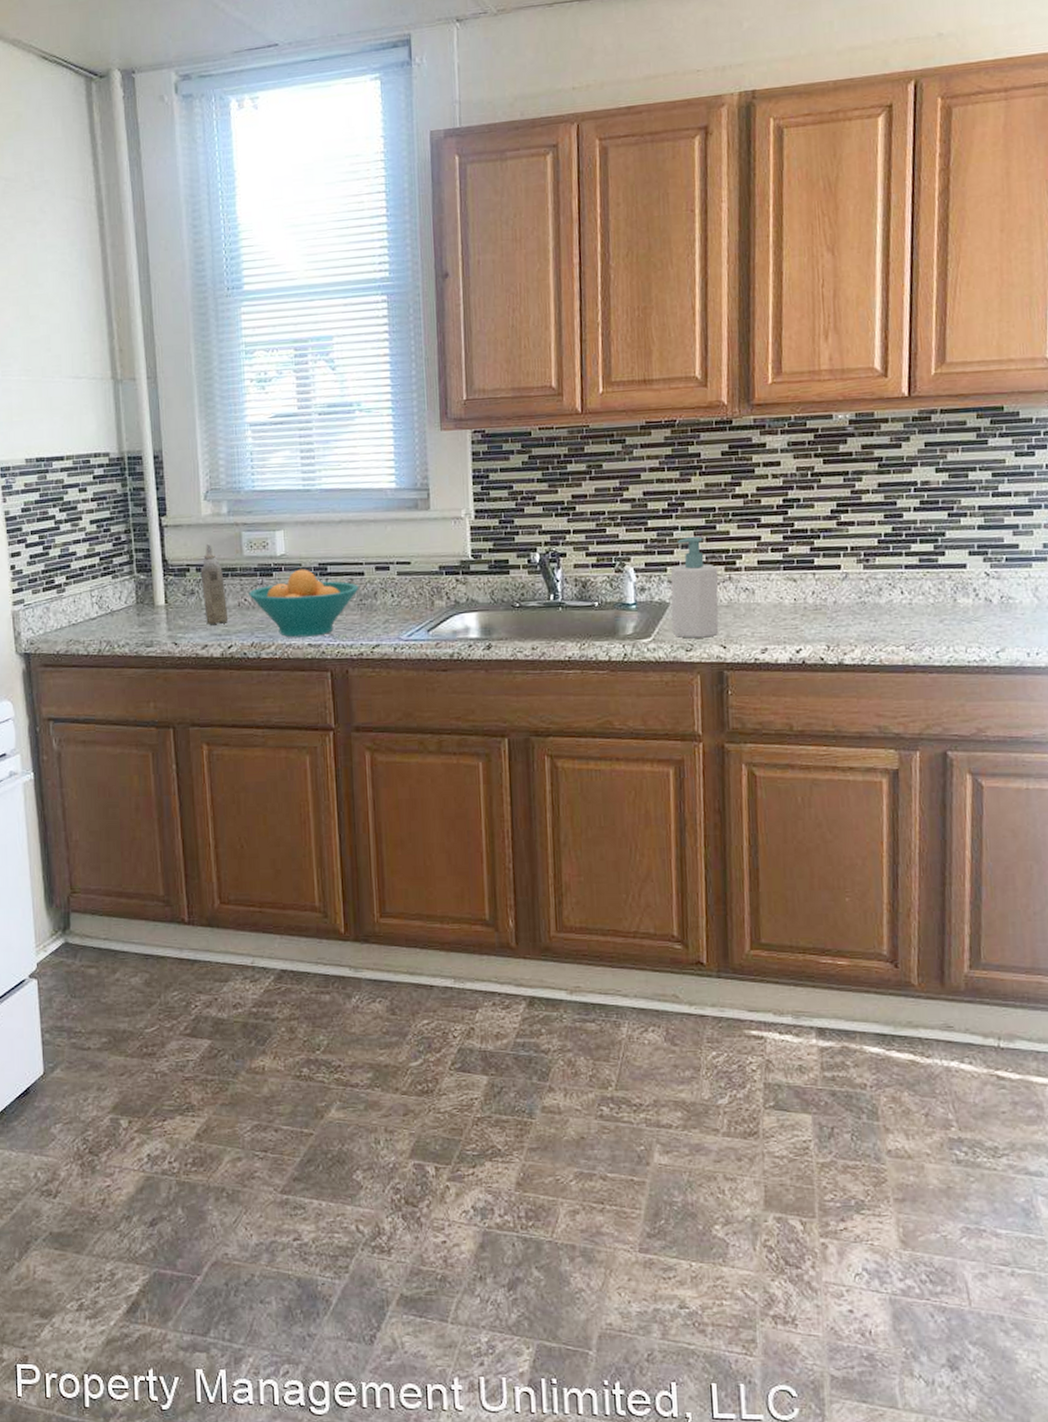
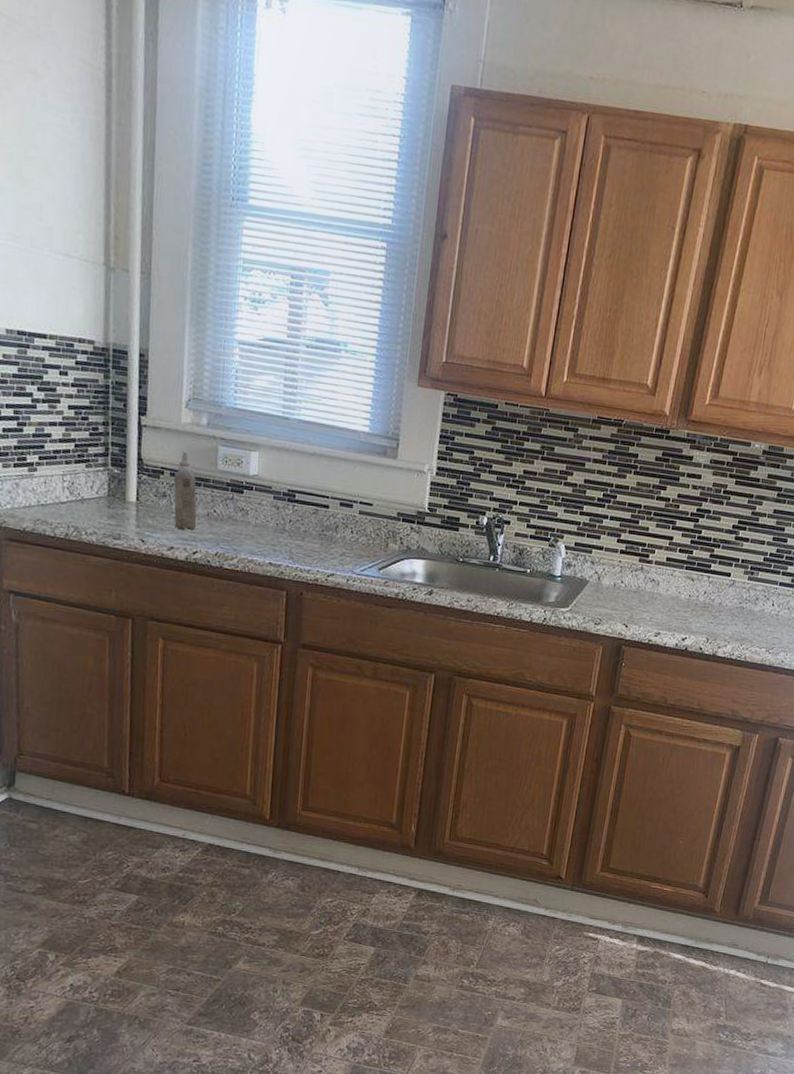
fruit bowl: present [249,569,359,638] -> none [218,491,323,557]
soap bottle: present [671,537,719,638] -> none [587,526,634,616]

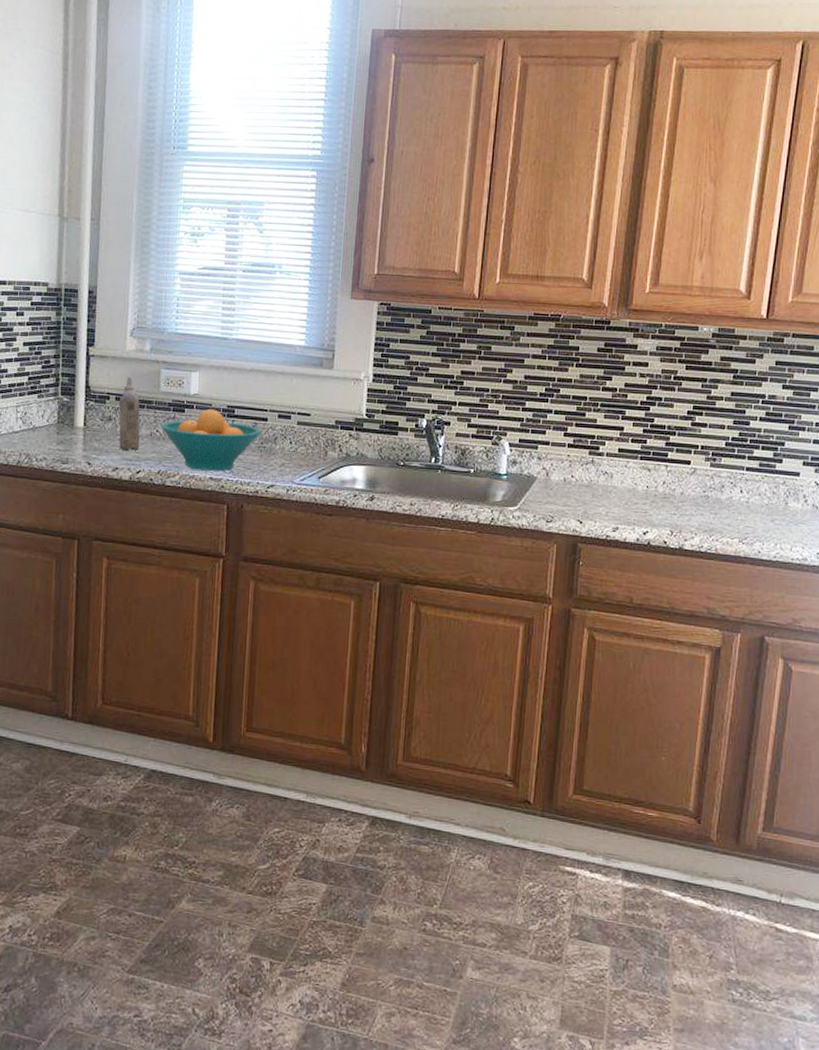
fruit bowl: none [218,491,323,557] -> present [161,409,262,471]

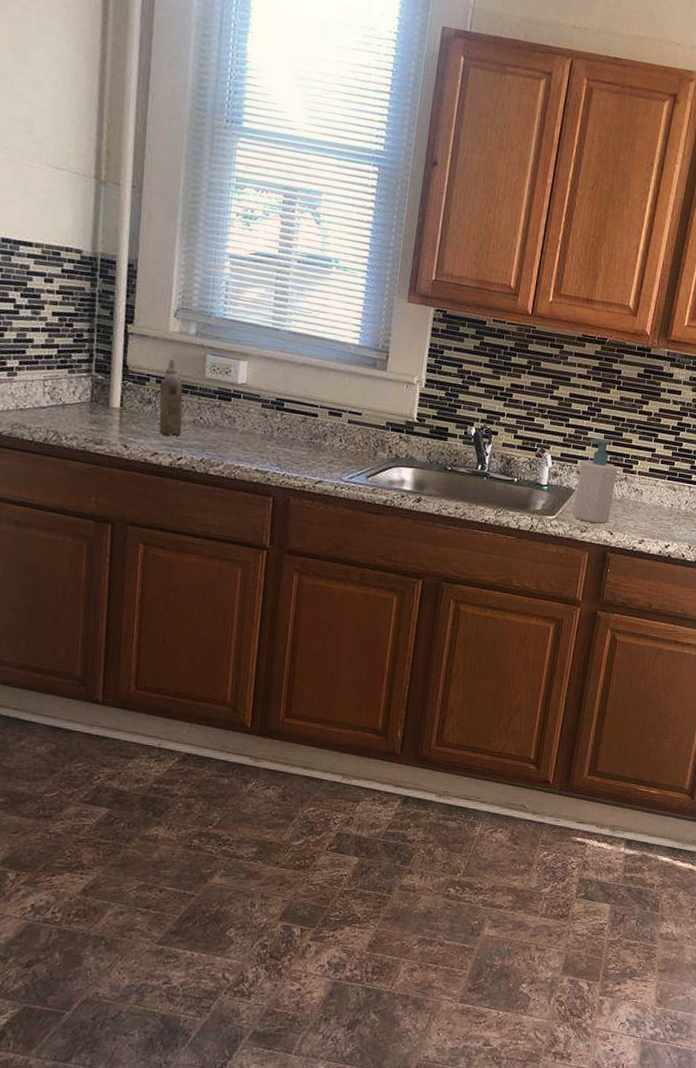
fruit bowl: present [161,409,262,471] -> none [205,400,311,464]
soap bottle: none [536,421,583,512] -> present [573,438,618,524]

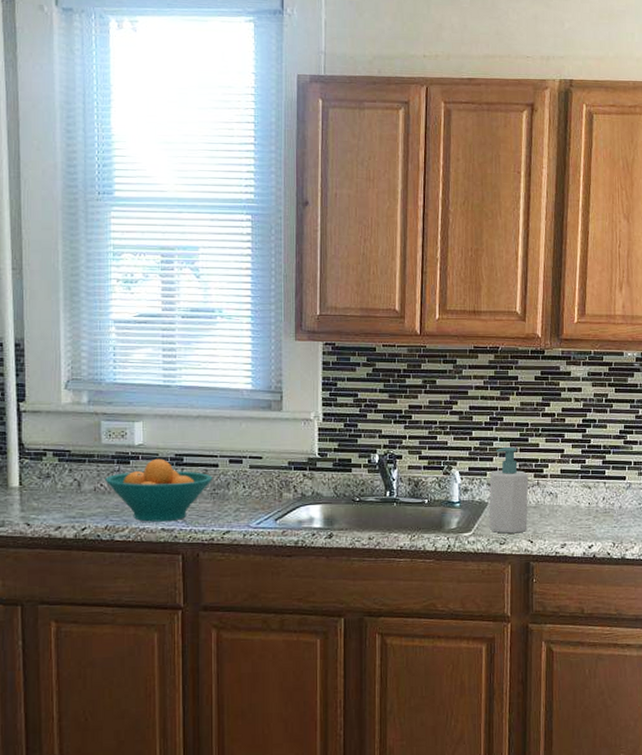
aerosol can: present [159,358,183,436] -> none [57,430,84,507]
fruit bowl: none [205,400,311,464] -> present [105,458,213,522]

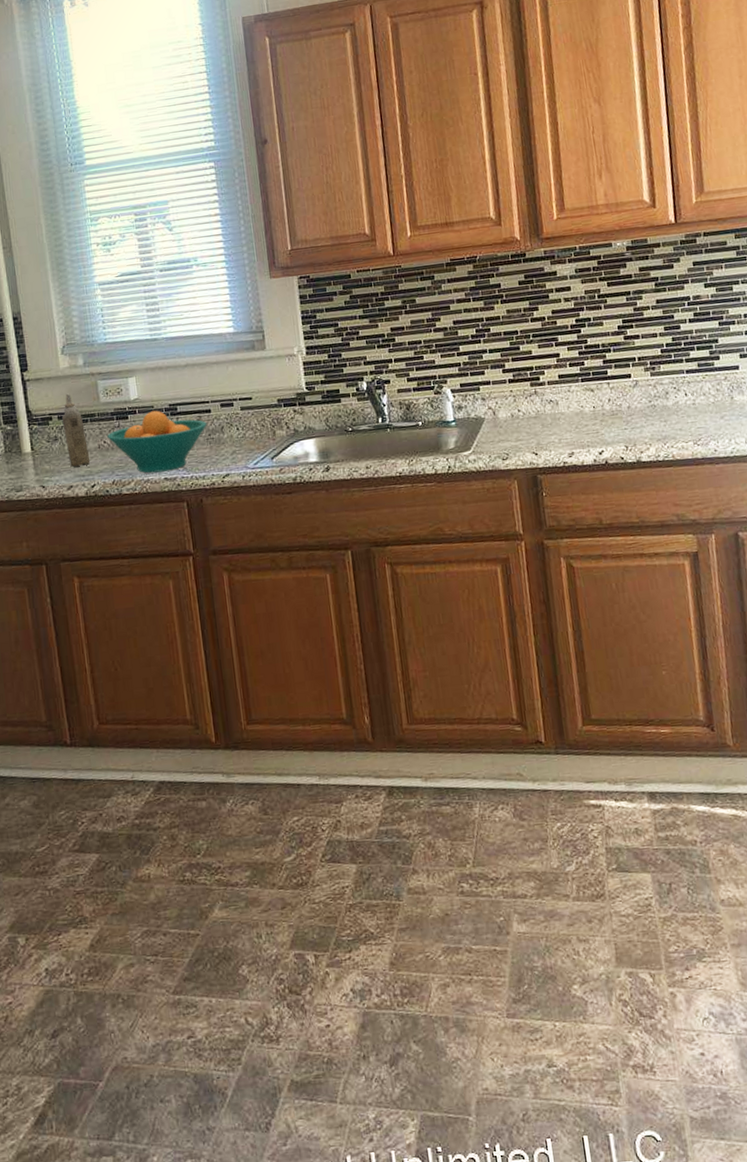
aerosol can: none [57,430,84,507] -> present [62,393,91,467]
soap bottle: present [489,447,529,534] -> none [483,357,530,448]

